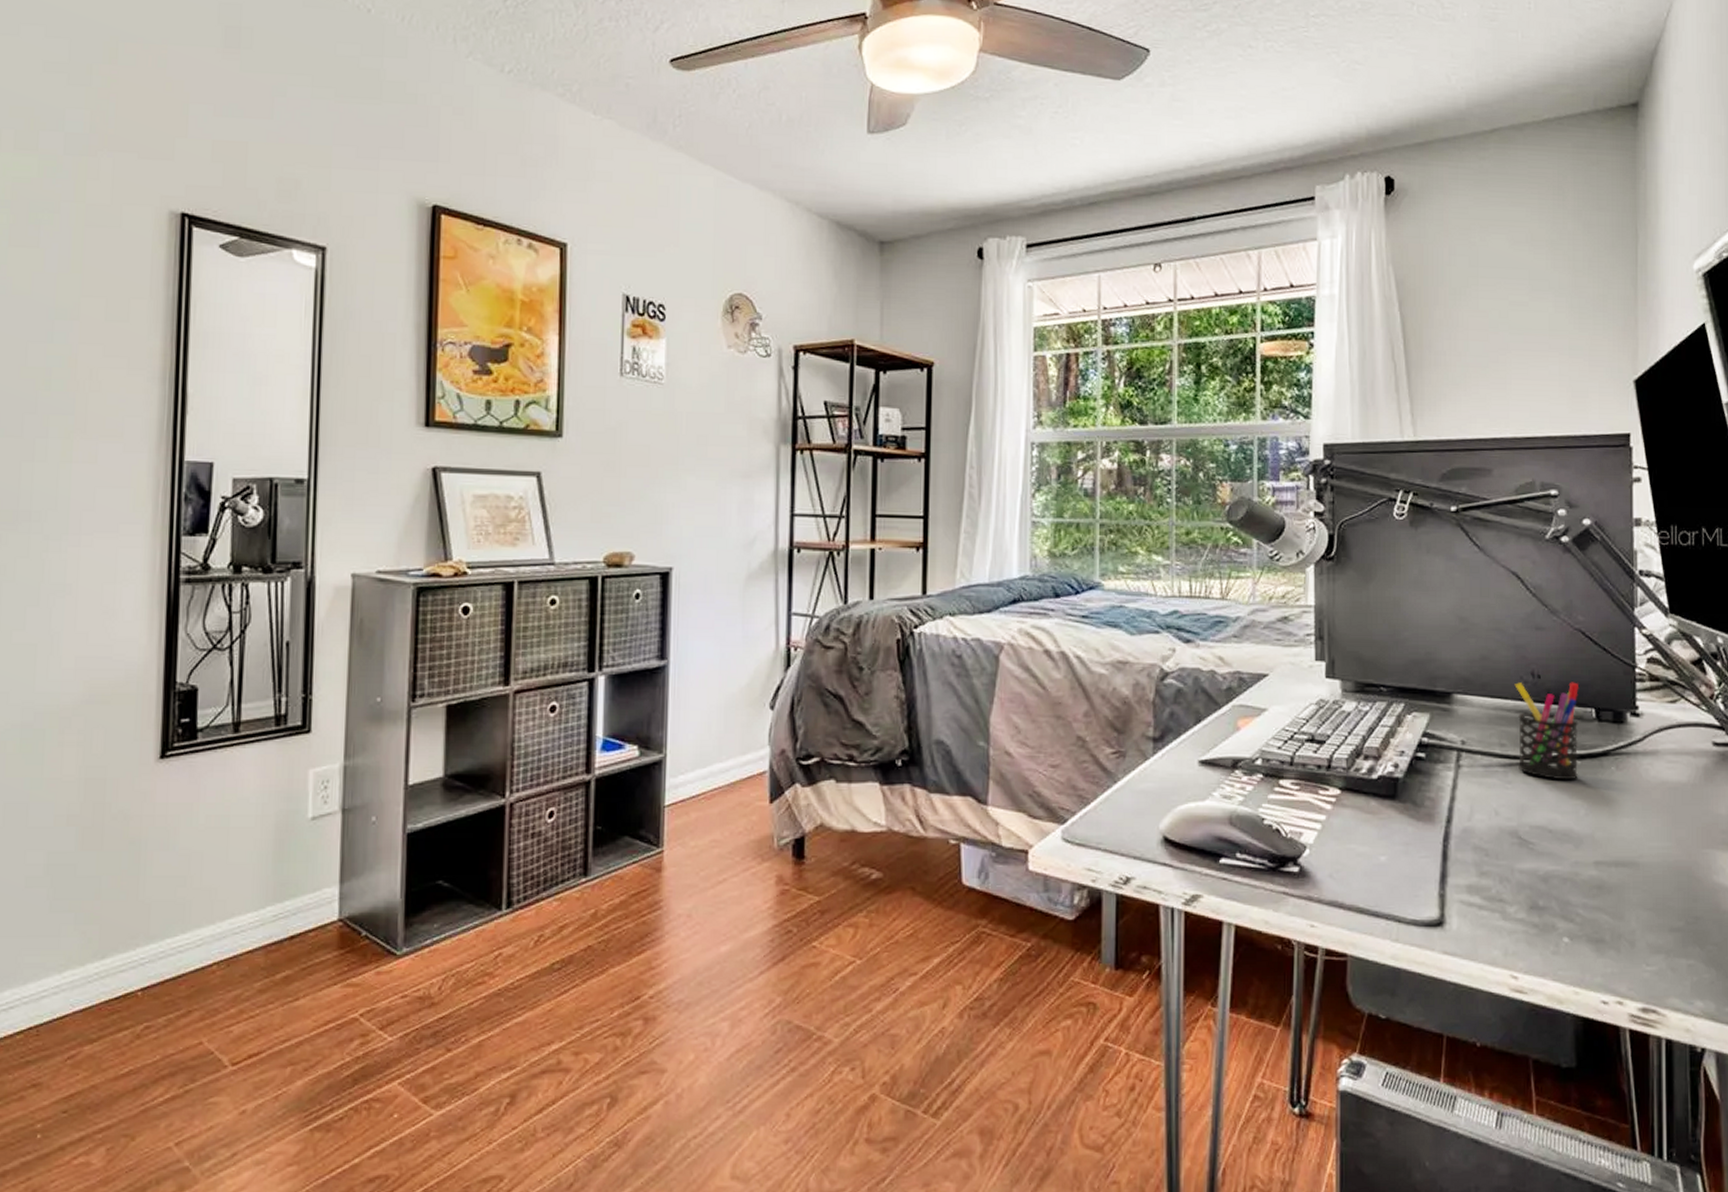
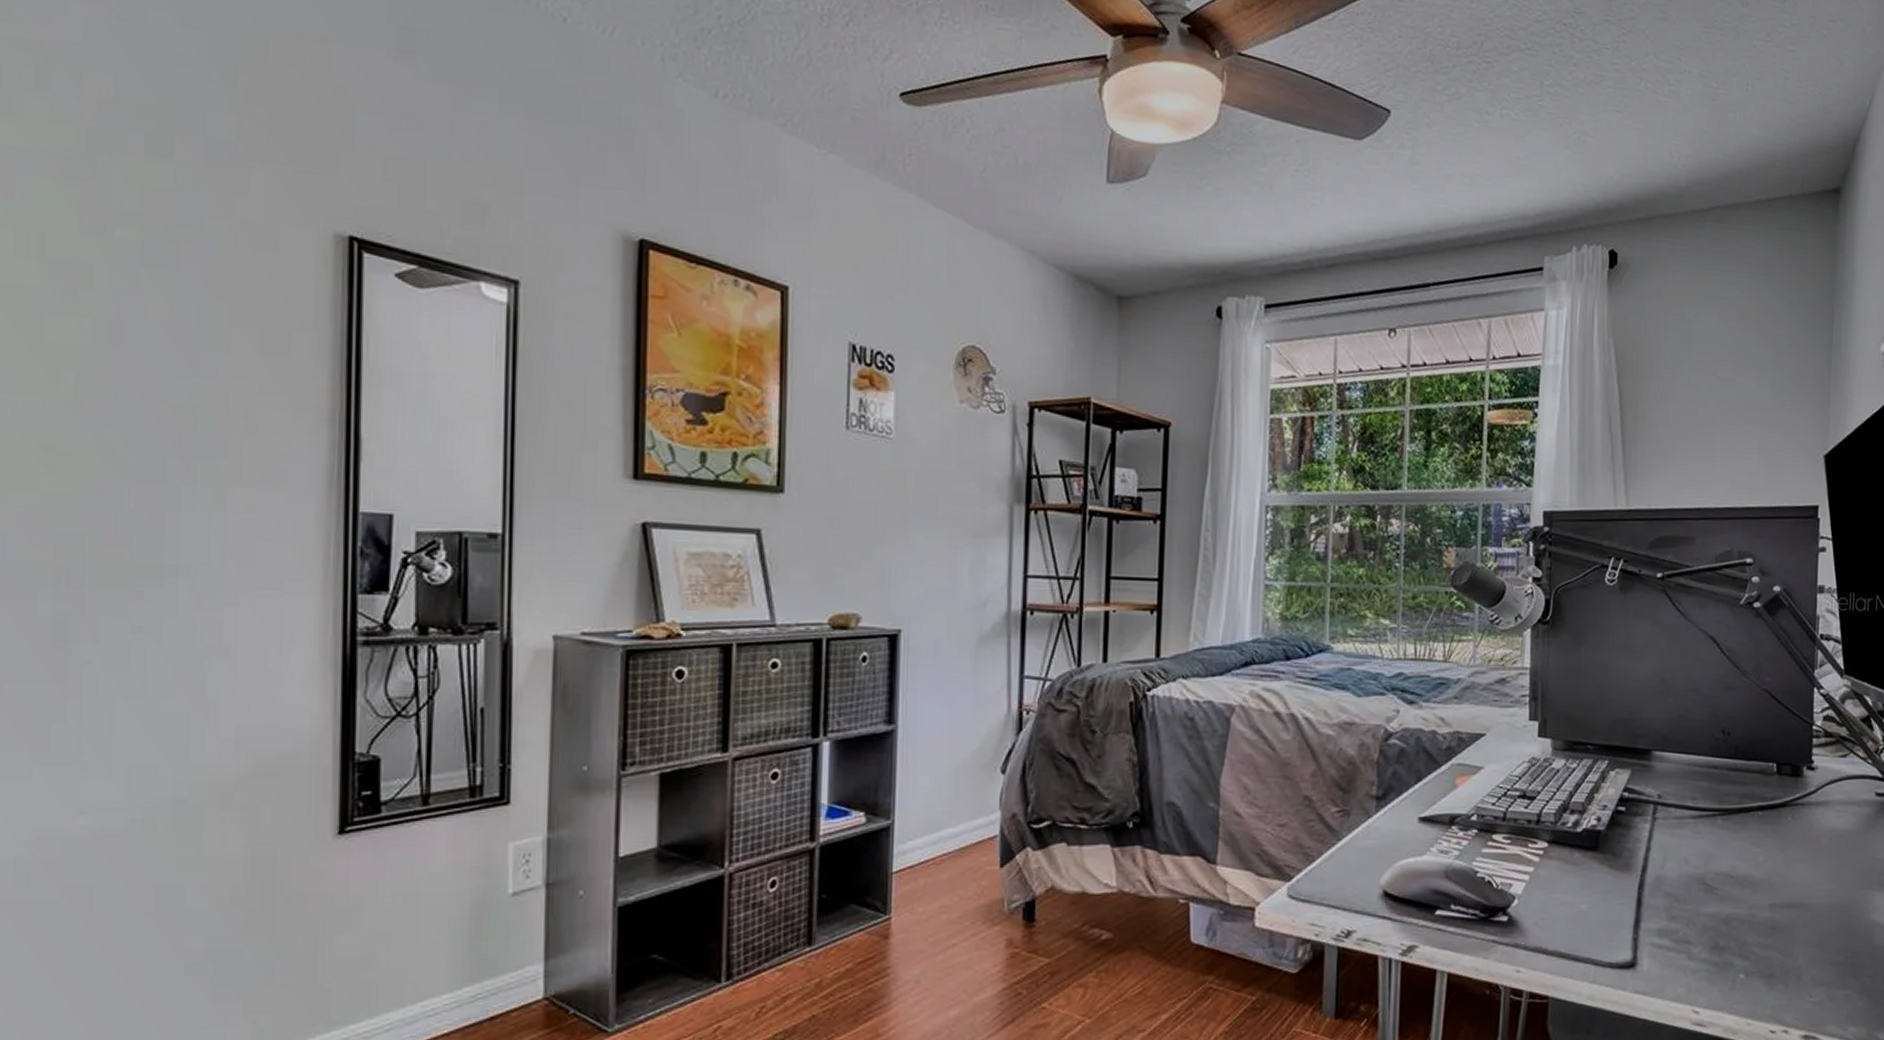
pen holder: present [1514,682,1579,781] -> none [1707,738,1763,830]

